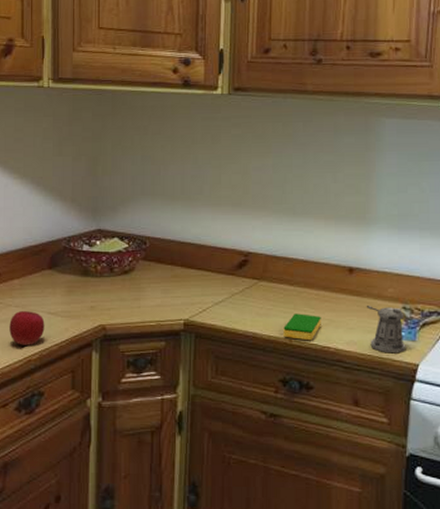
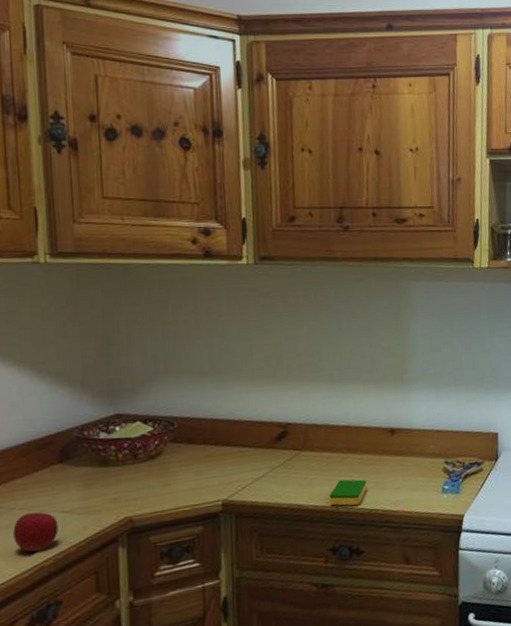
pepper shaker: present [366,306,406,354] -> none [410,462,451,508]

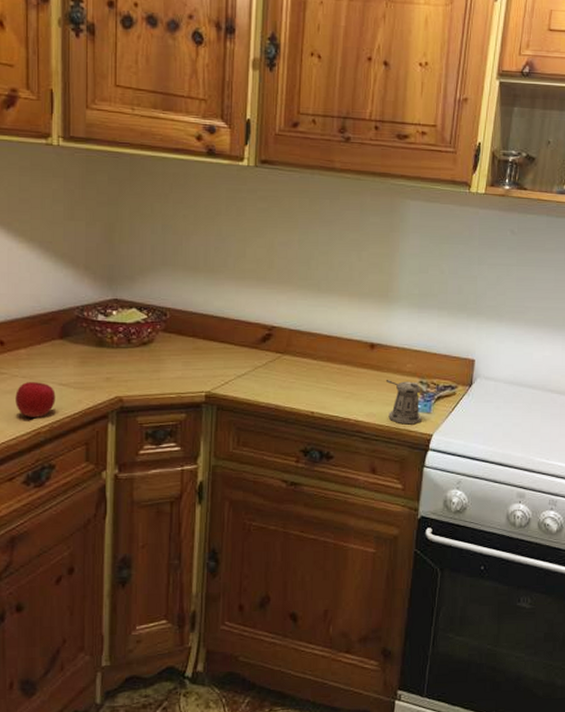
dish sponge: present [329,479,367,506] -> none [306,387,343,413]
pepper shaker: none [410,462,451,508] -> present [385,380,422,425]

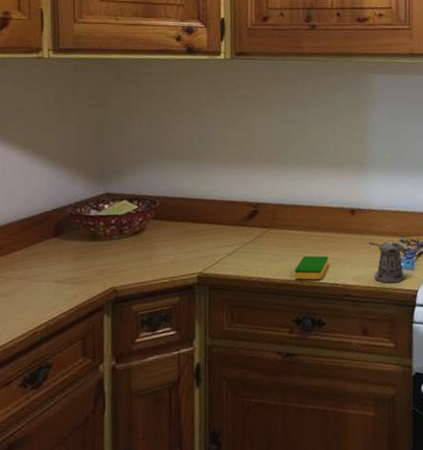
apple: present [15,382,56,418] -> none [11,282,51,318]
dish sponge: none [306,387,343,413] -> present [294,255,329,280]

